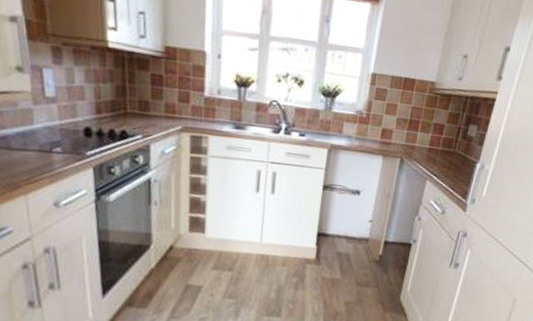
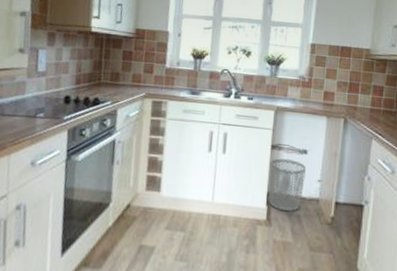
waste bin: none [318,199,358,251] -> present [268,158,306,212]

